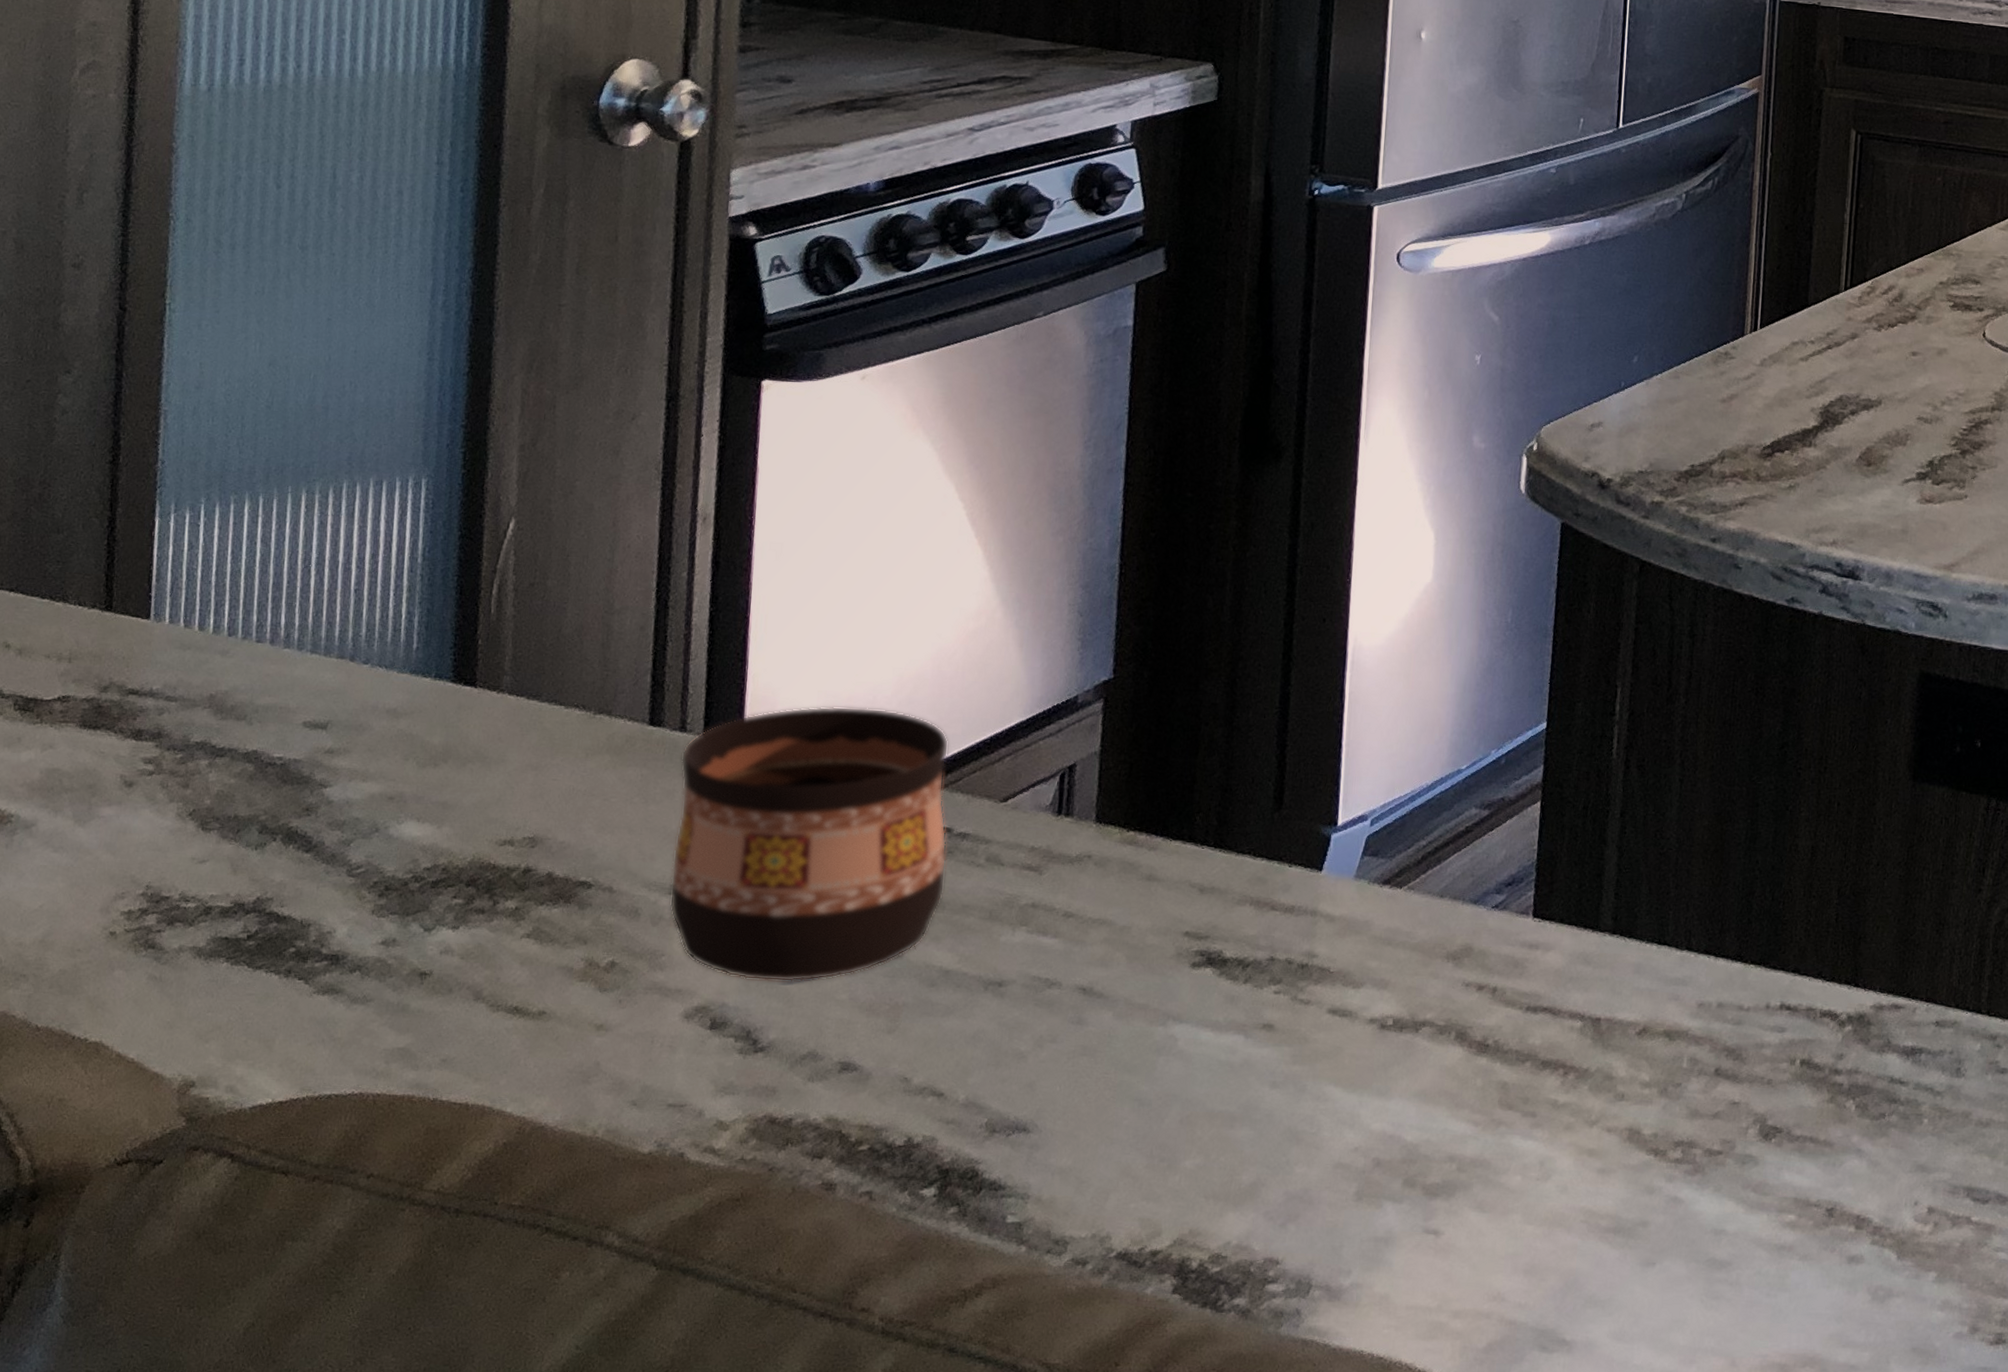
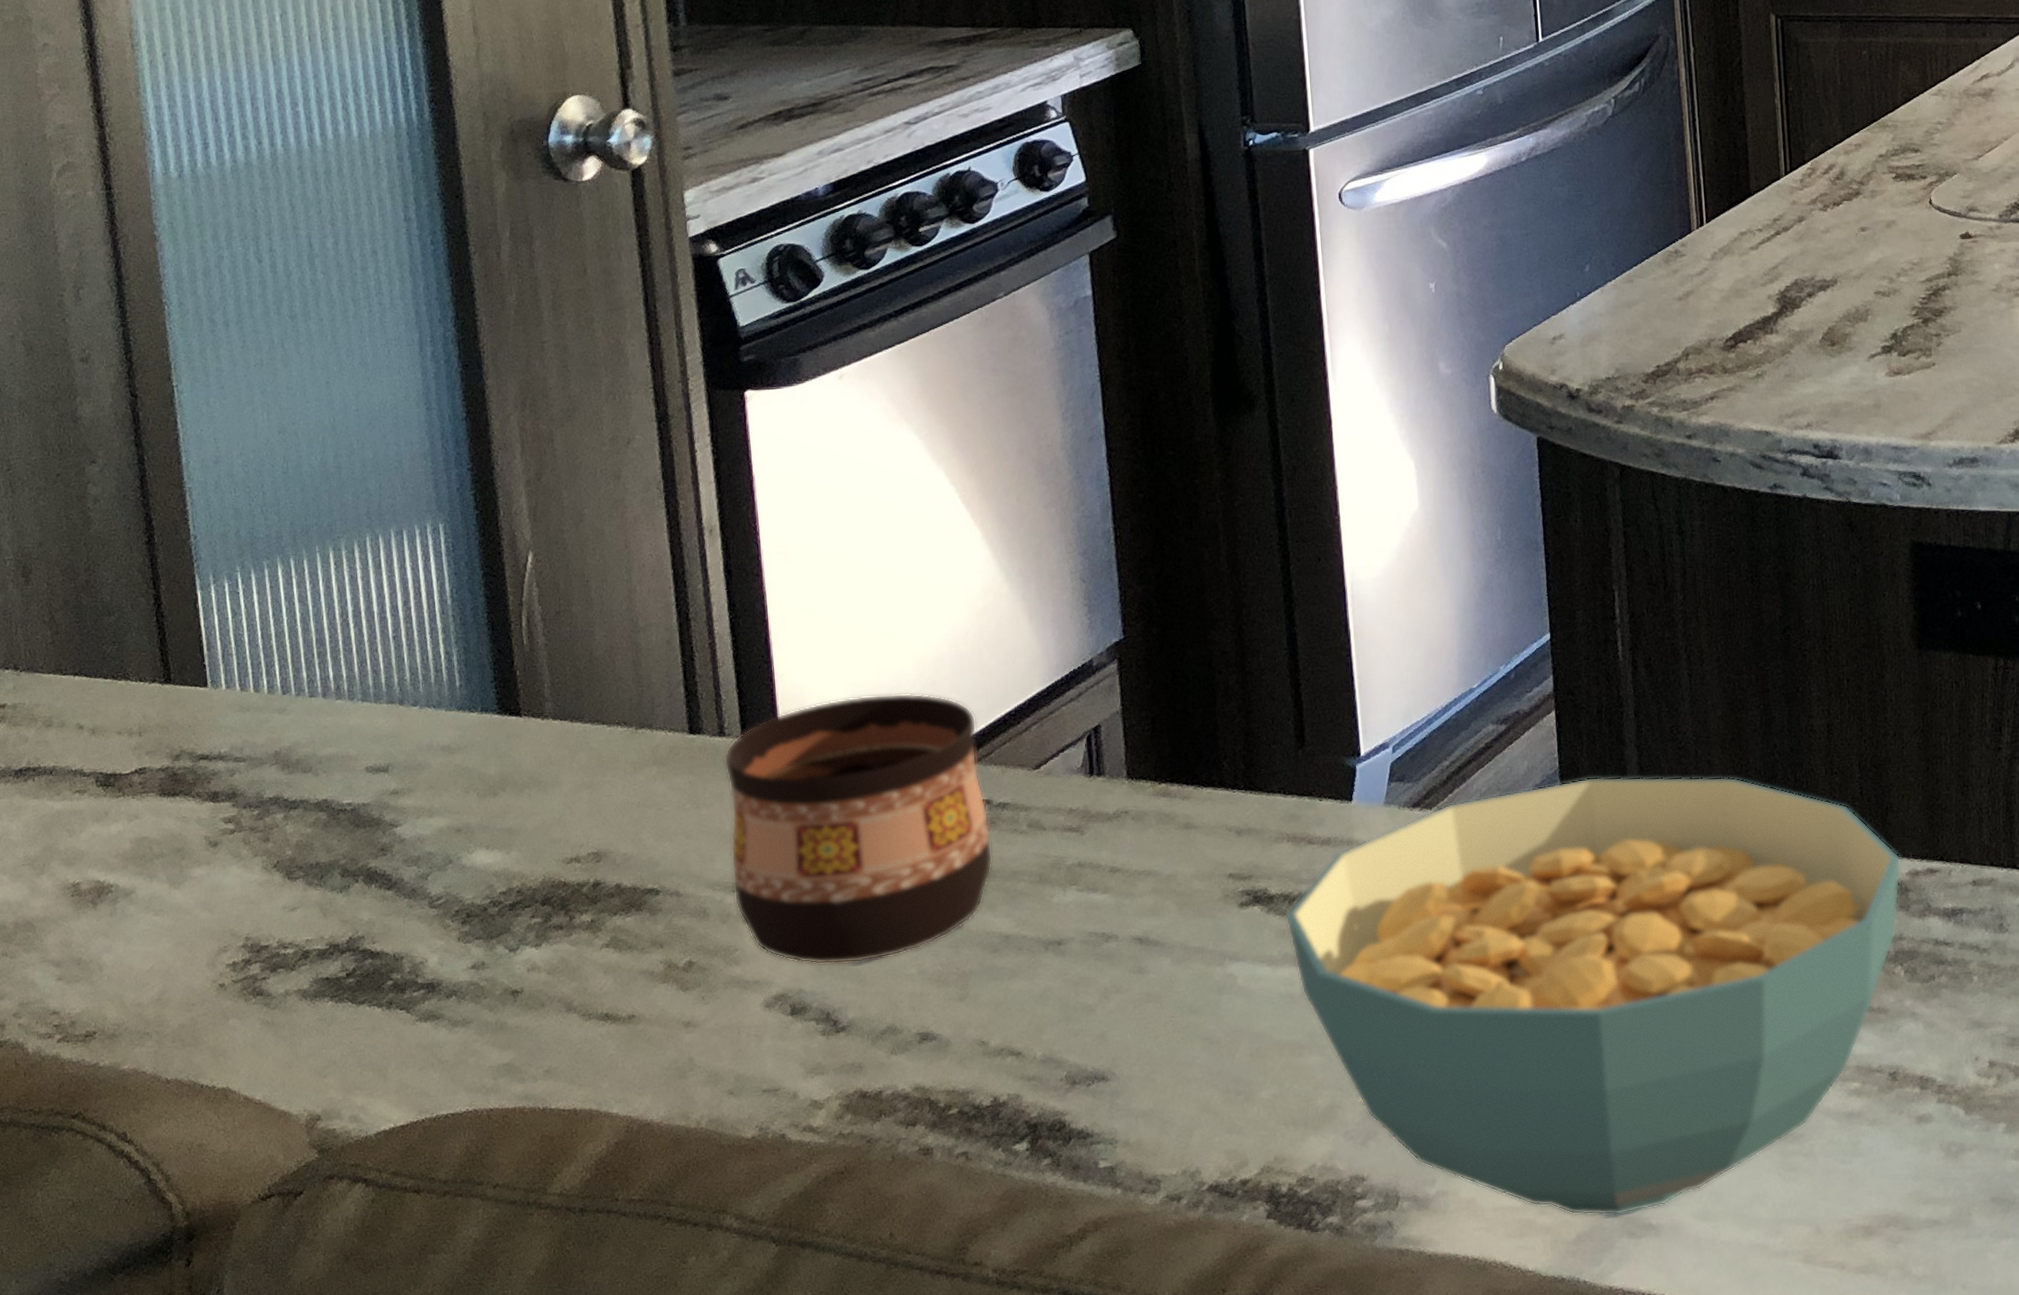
cereal bowl: none [1236,873,1868,1328] -> present [1285,776,1902,1216]

